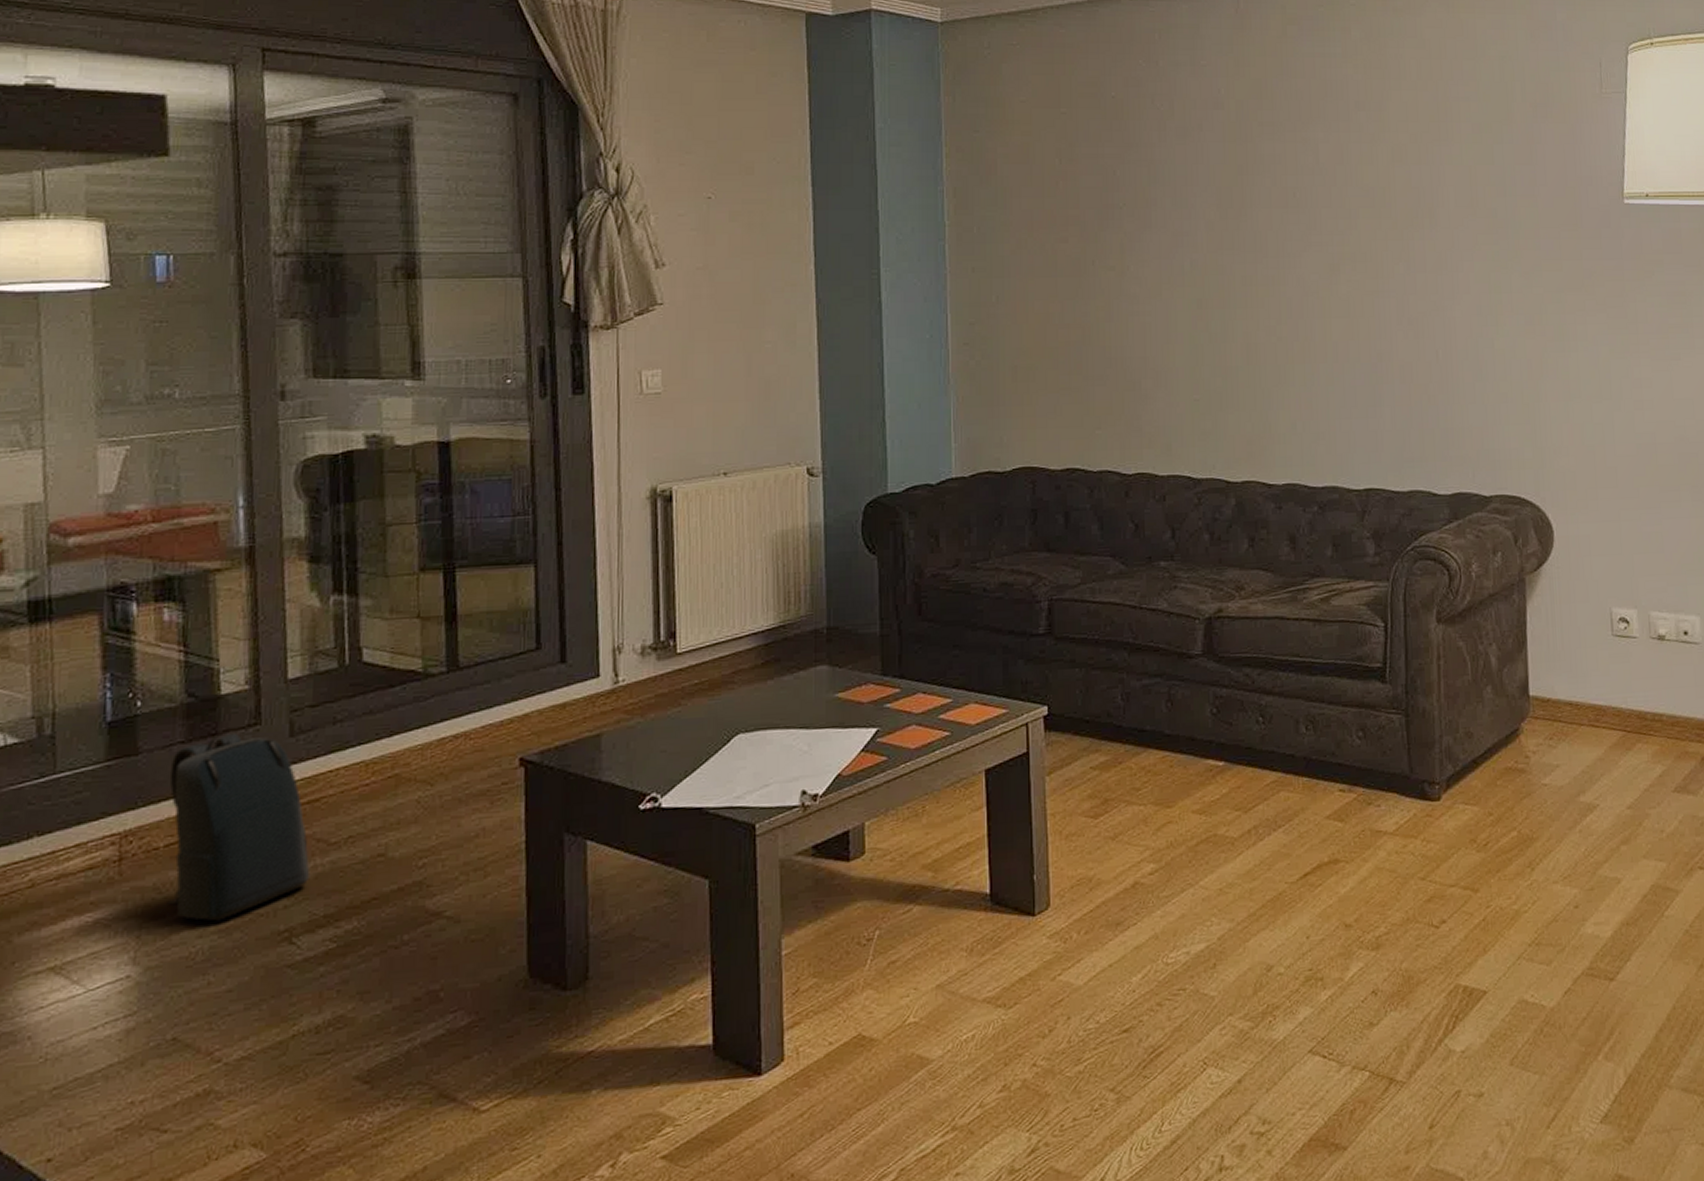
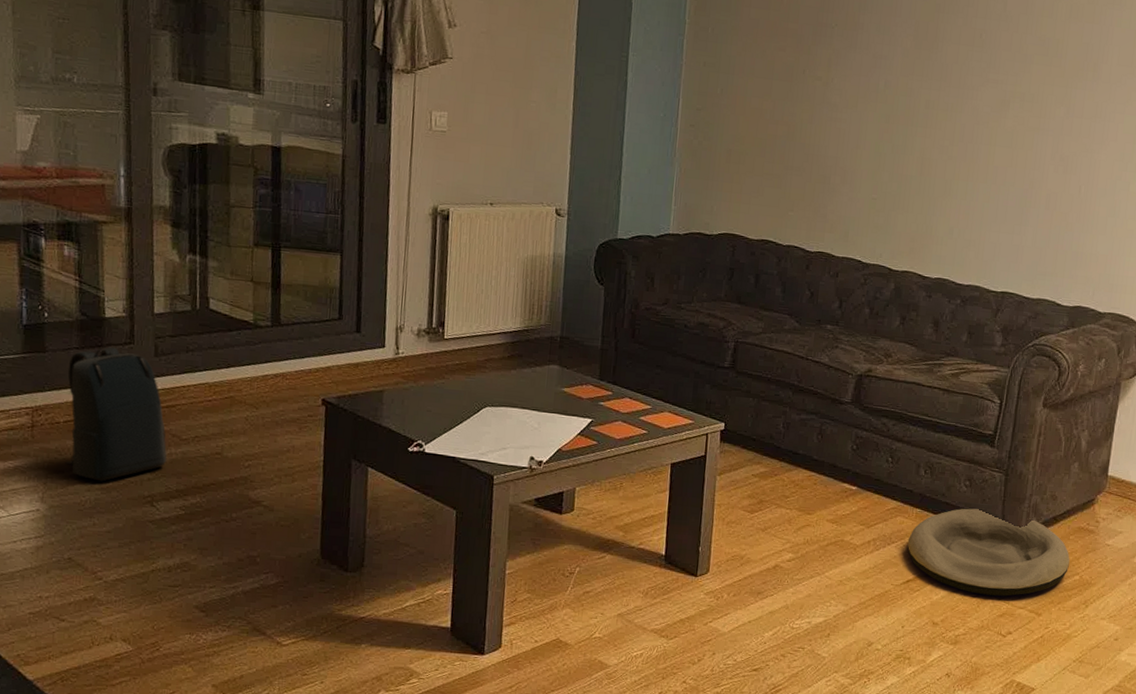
dog bed: none [1298,765,1502,877] -> present [908,508,1070,597]

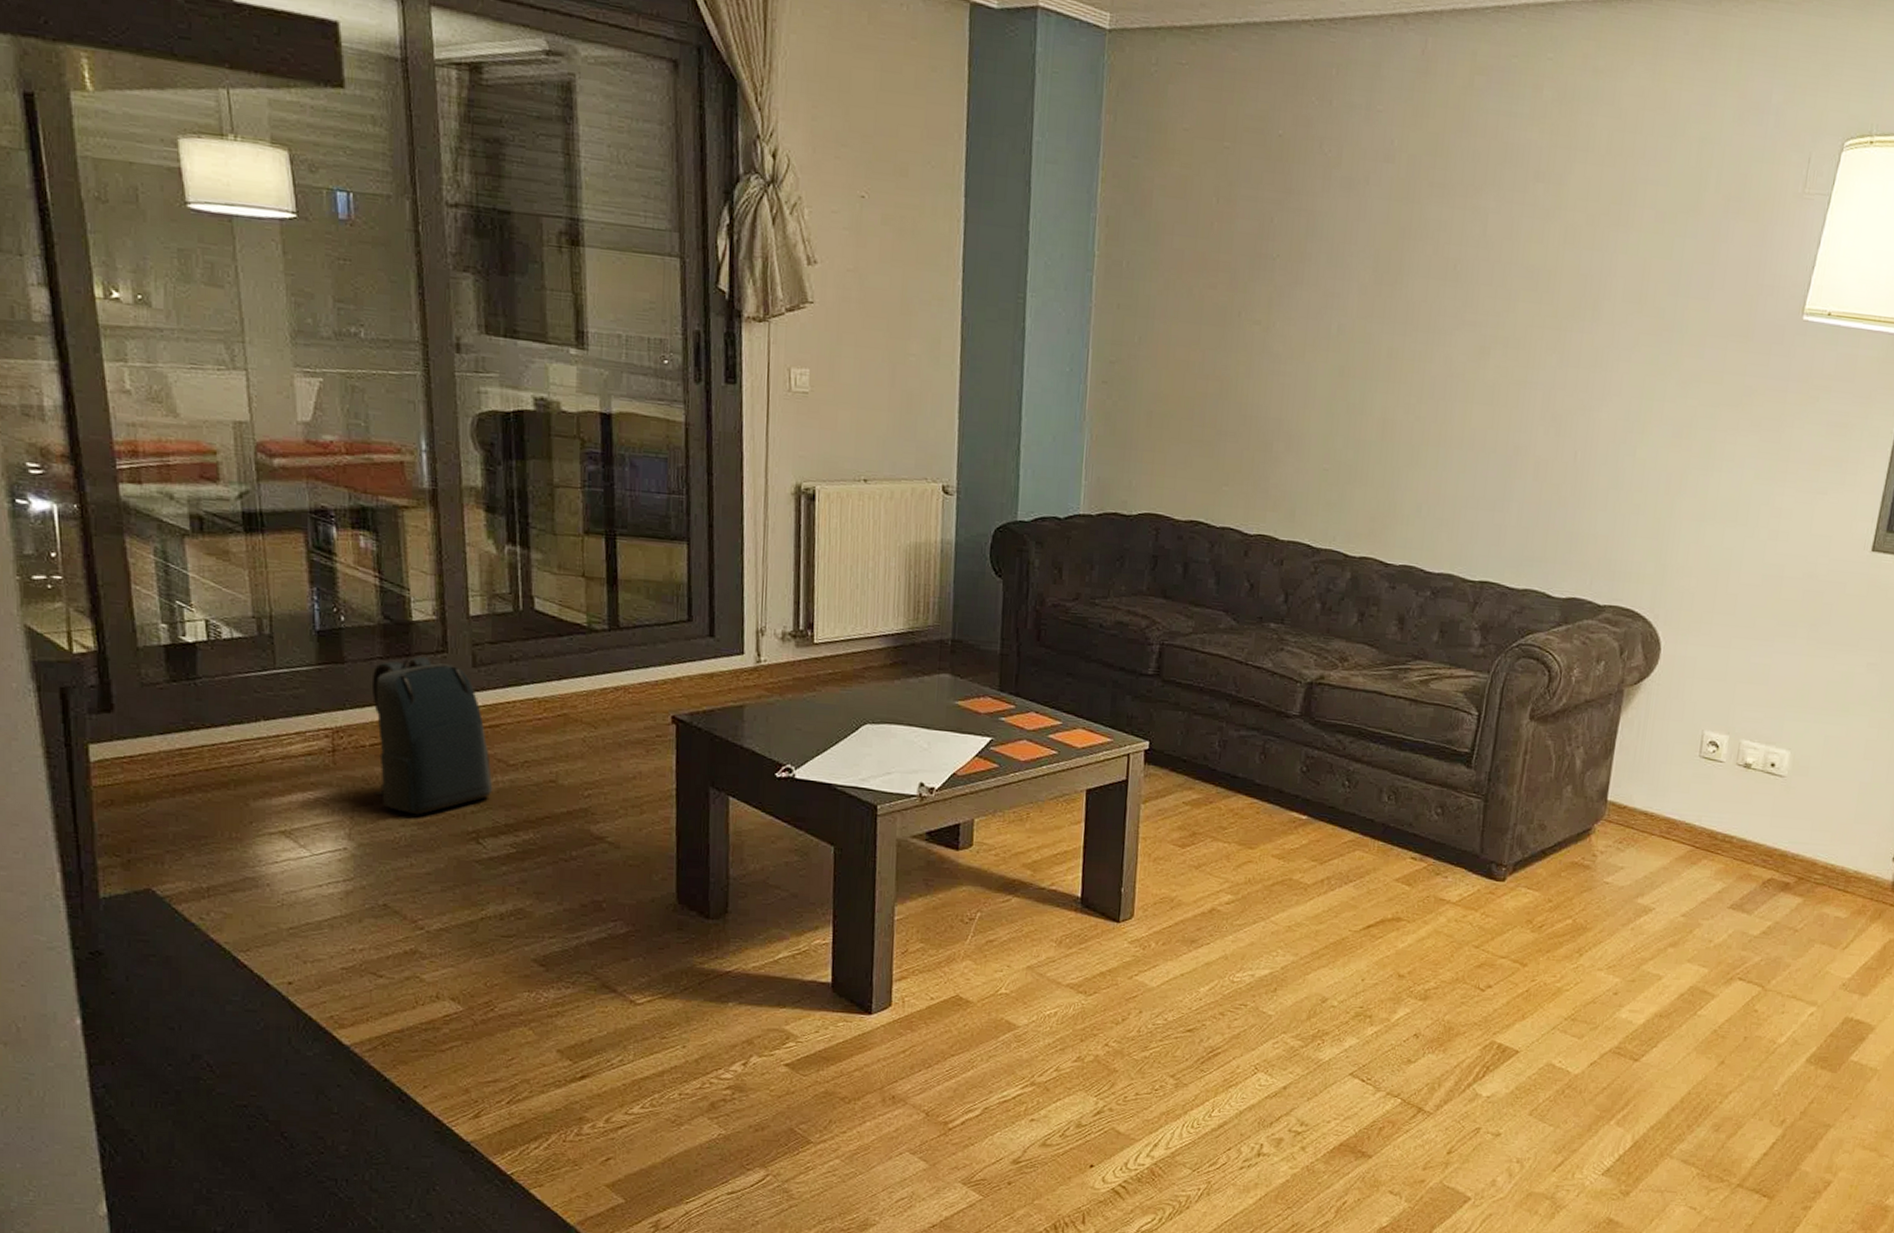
dog bed: present [908,508,1070,597] -> none [1368,840,1561,944]

